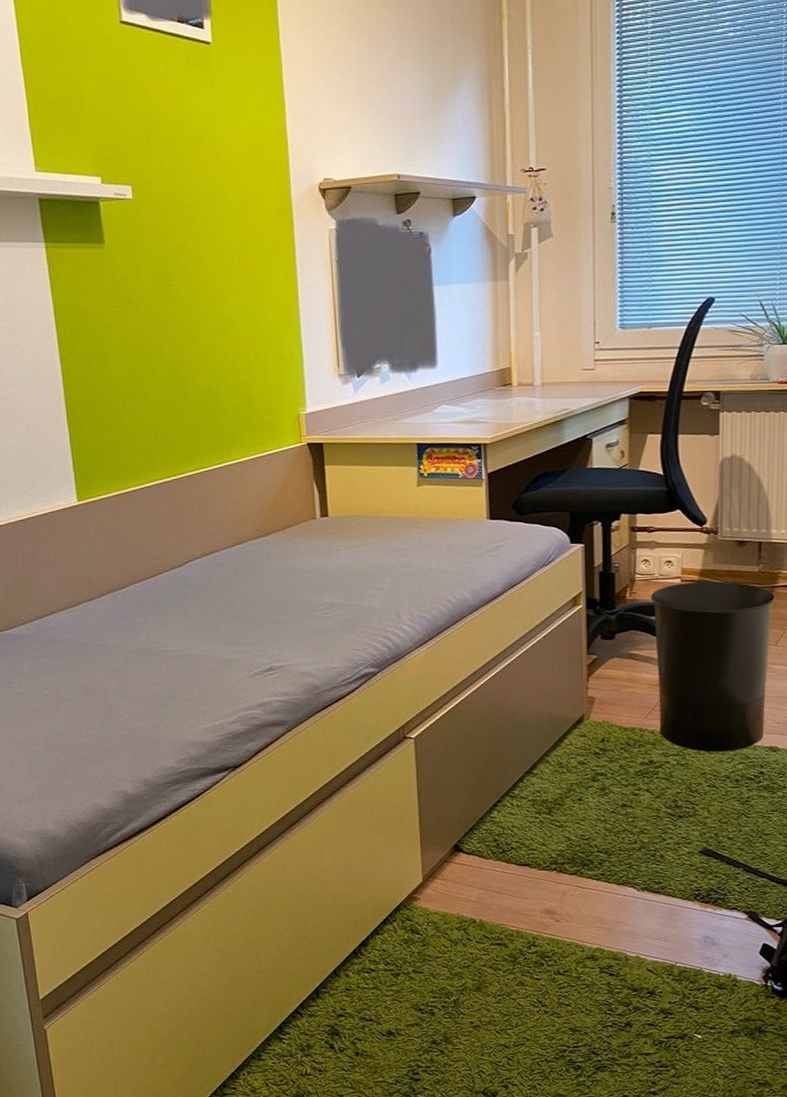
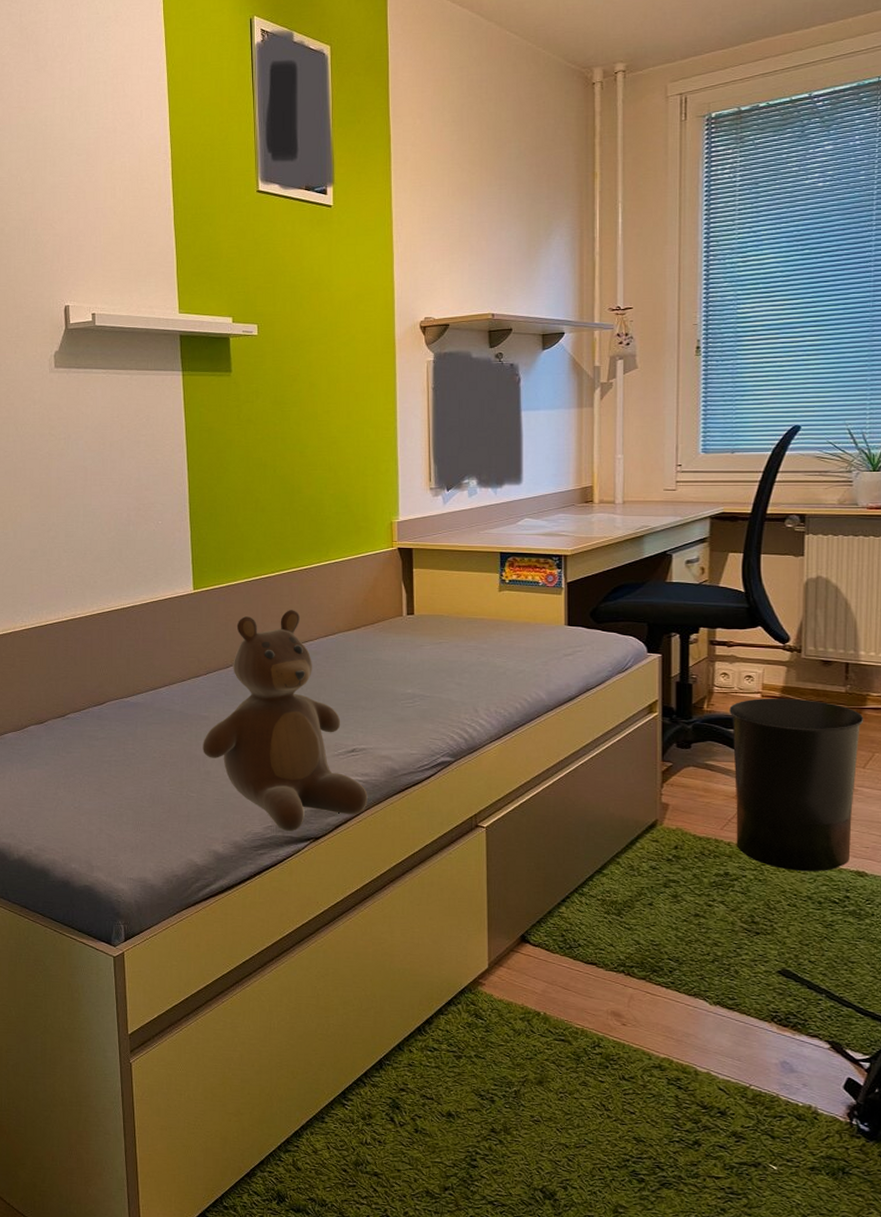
teddy bear: none [101,517,289,763] -> present [203,609,368,832]

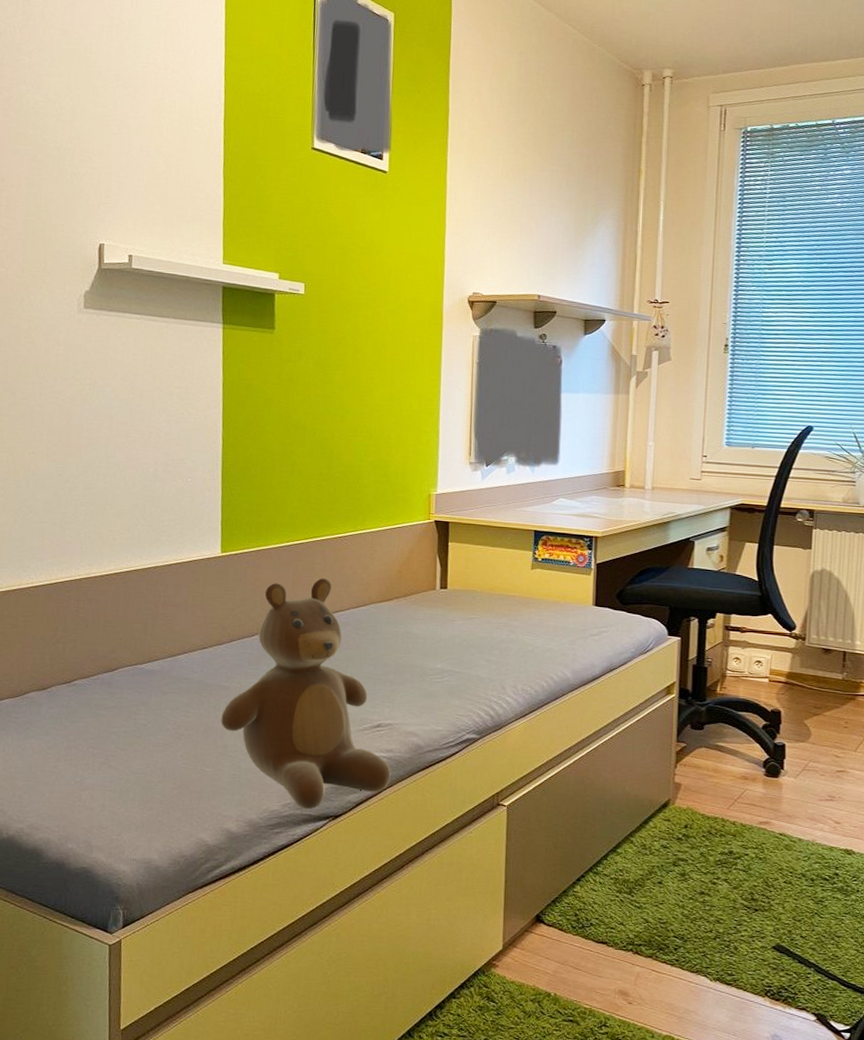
waste bin: present [729,698,864,871] -> none [740,682,857,850]

